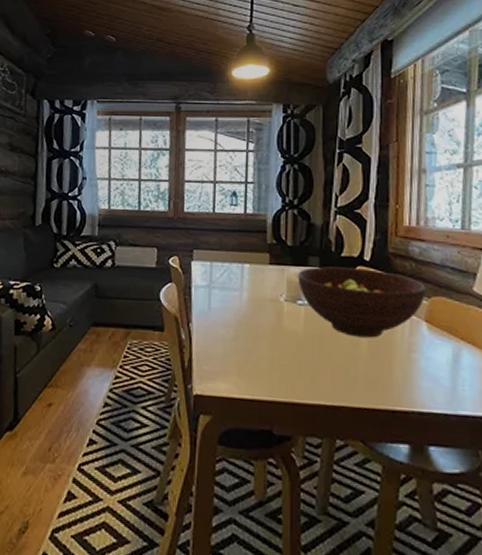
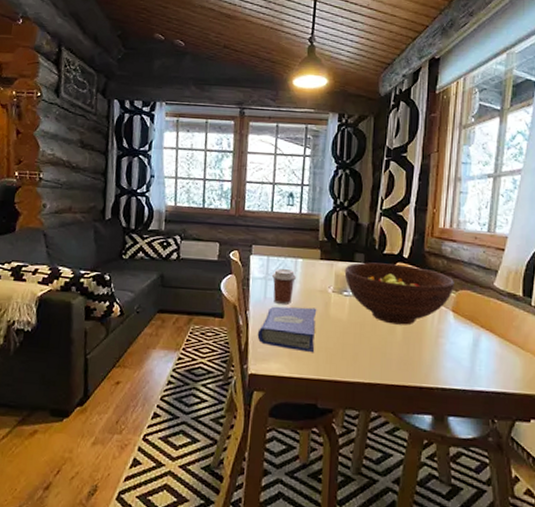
hardcover book: none [202,317,268,371] -> present [257,306,317,353]
coffee cup: none [215,274,244,316] -> present [271,268,297,305]

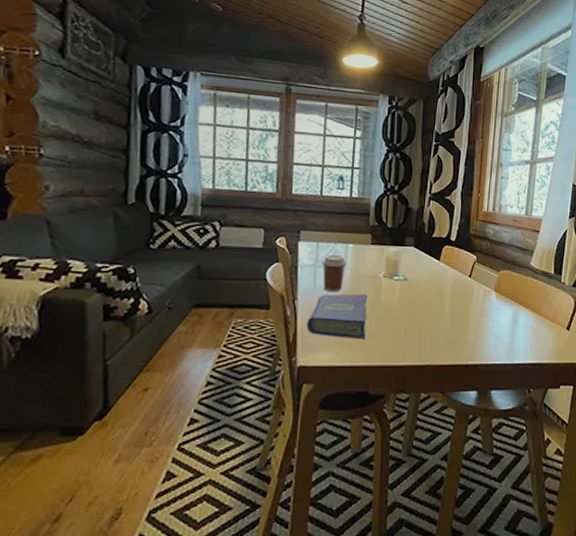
fruit bowl: present [344,262,454,325] -> none [395,246,496,306]

